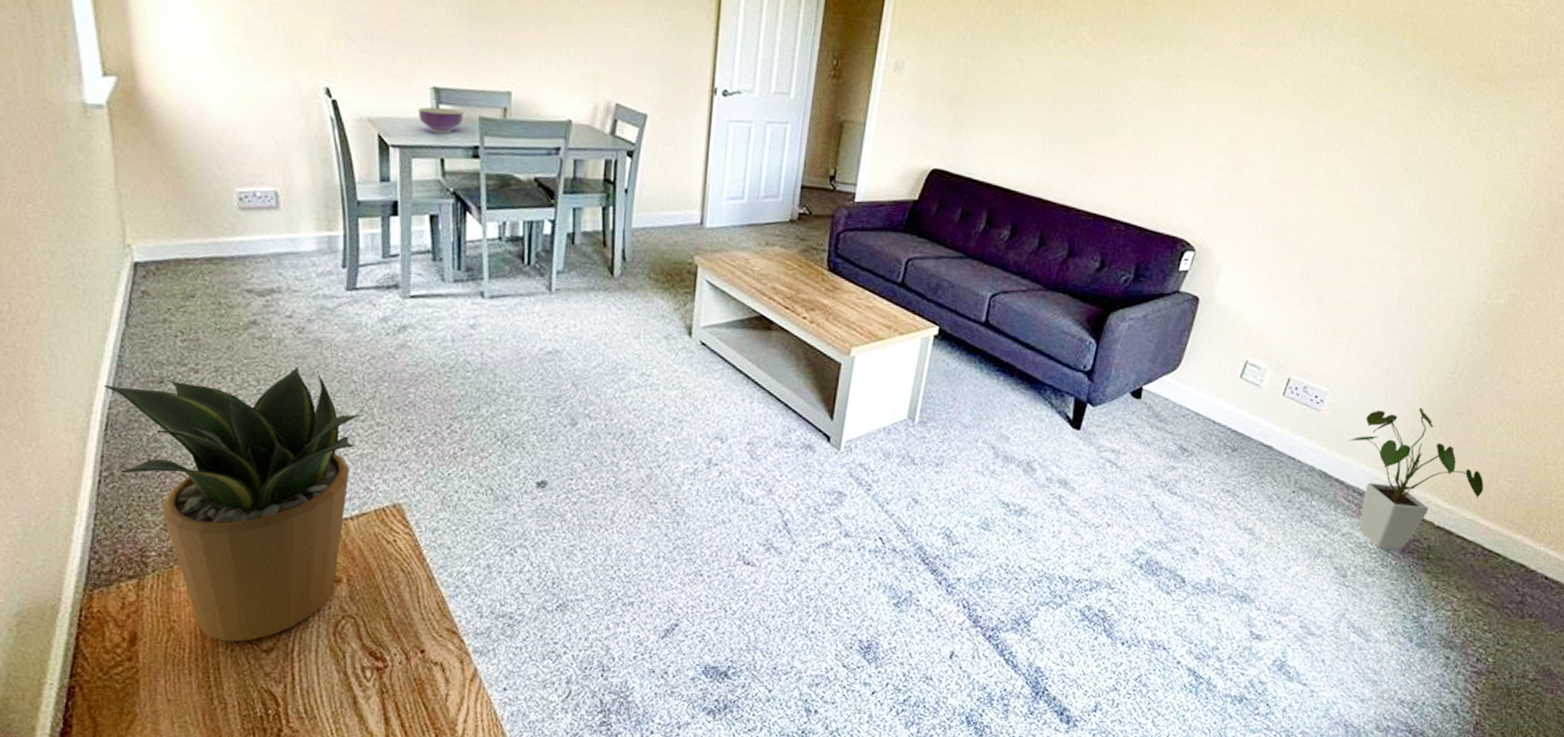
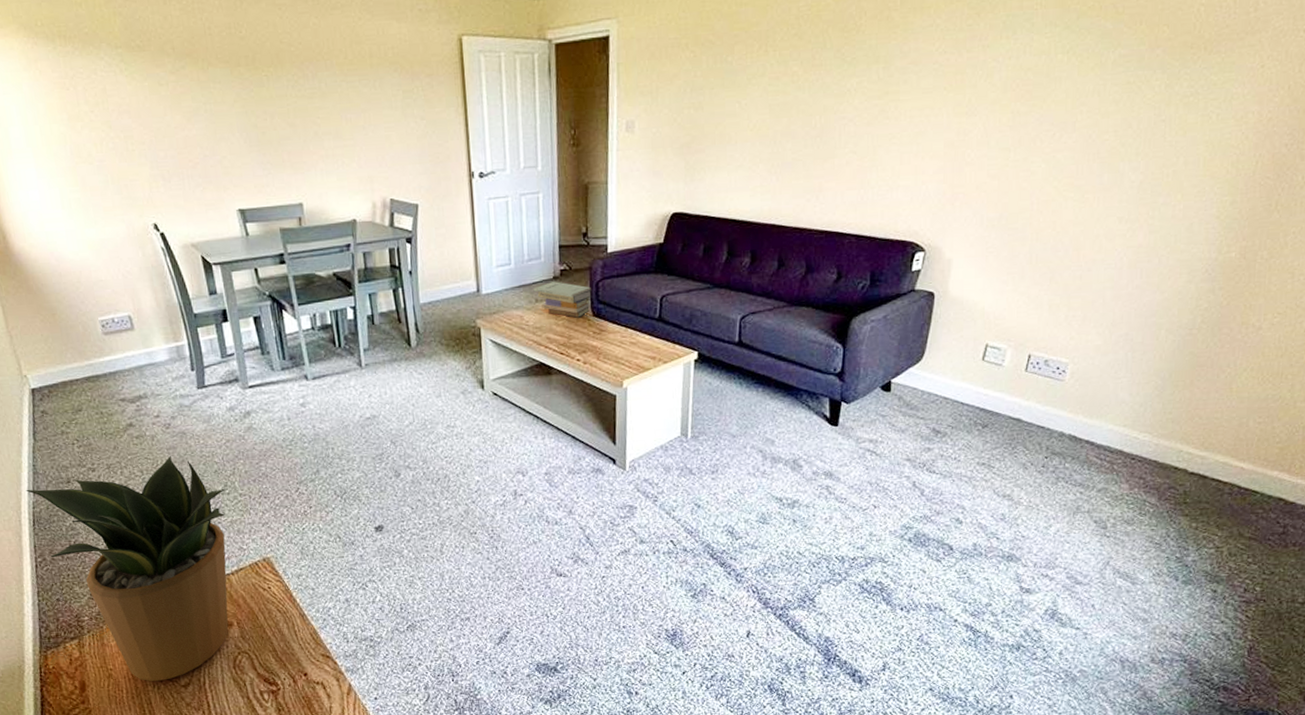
bowl: present [418,107,463,134] -> none [229,225,267,248]
books: none [764,225,831,270] -> present [533,281,592,318]
house plant: present [1348,407,1484,550] -> none [1093,365,1235,499]

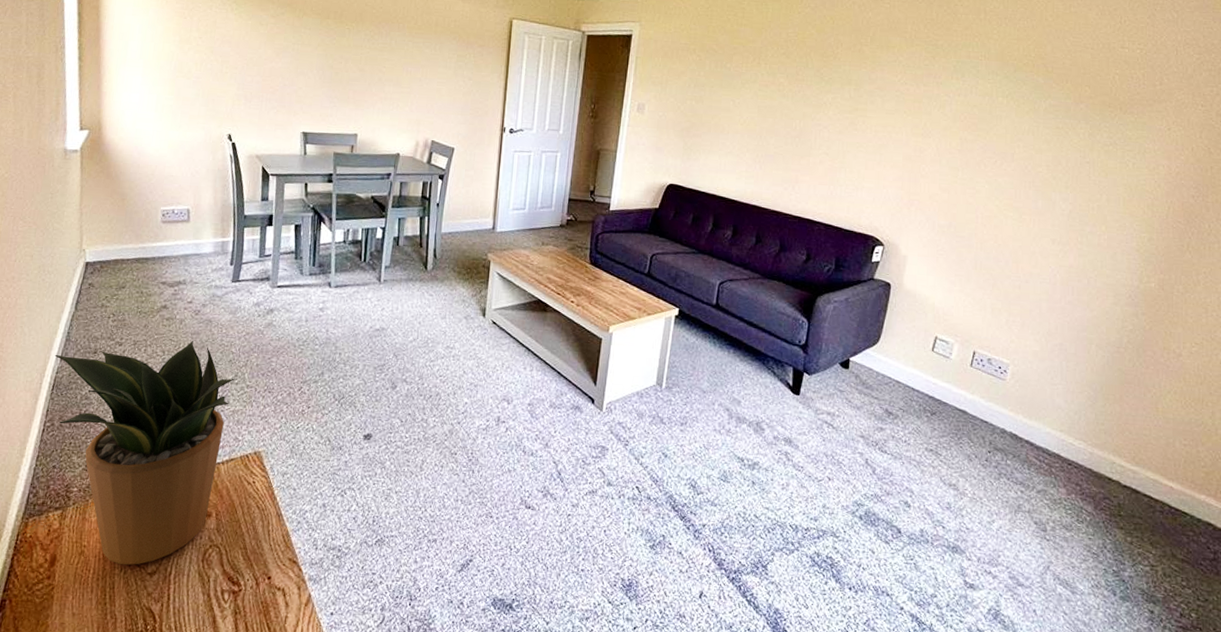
books: present [533,281,592,318] -> none [541,229,592,264]

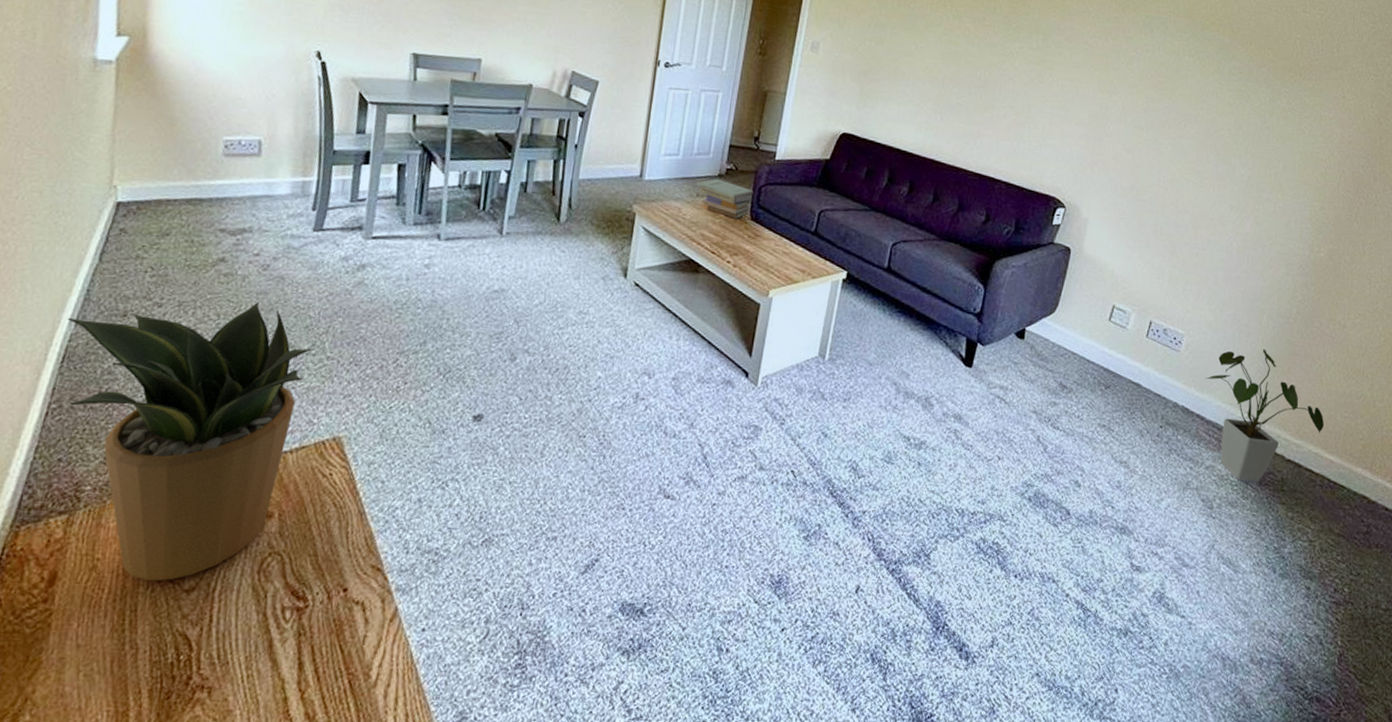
books: none [541,229,592,264] -> present [696,179,754,219]
house plant: none [1032,377,1163,507] -> present [1205,349,1325,482]

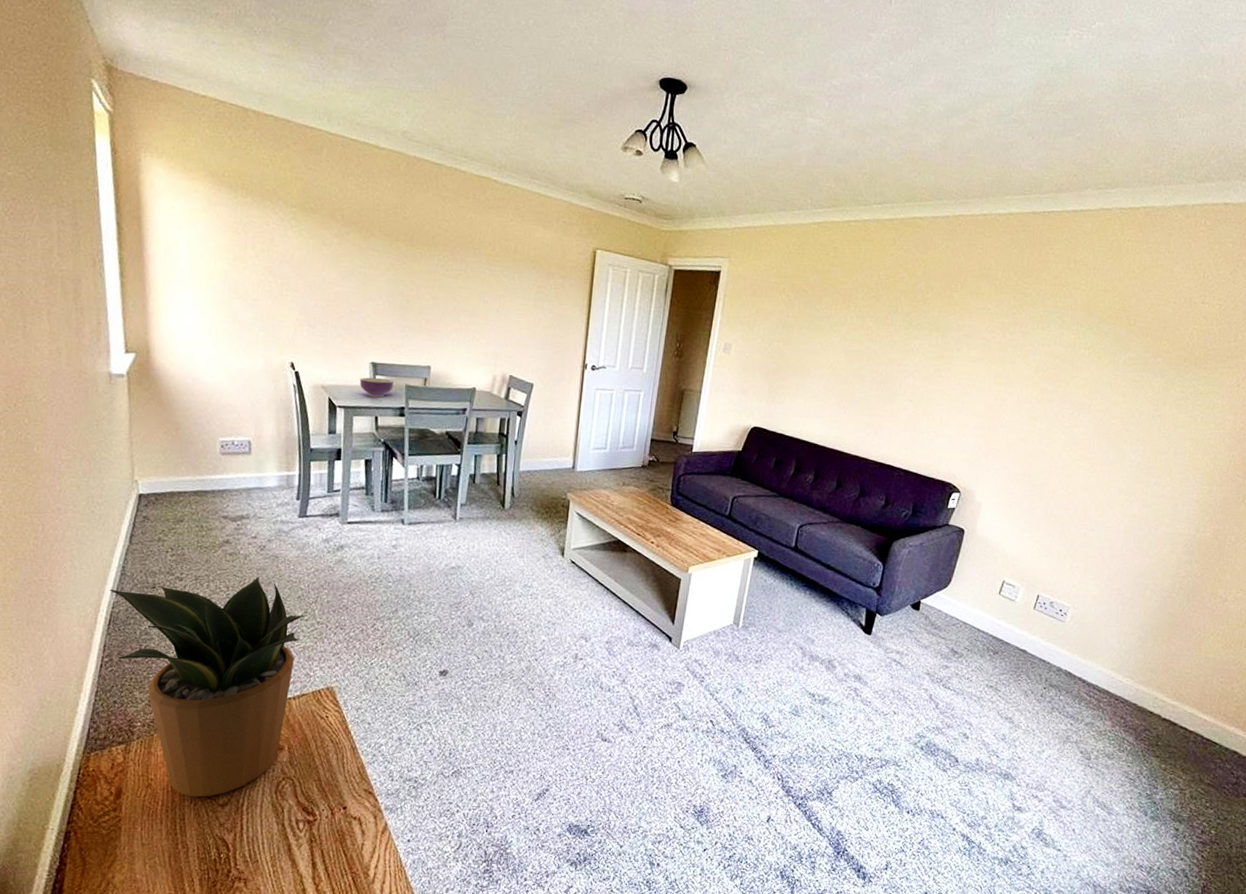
bowl: none [396,70,438,93] -> present [359,377,394,398]
books: present [696,179,754,219] -> none [622,469,673,505]
house plant: present [1205,349,1325,482] -> none [1087,620,1201,738]

